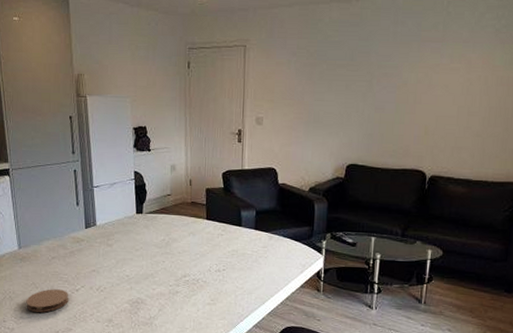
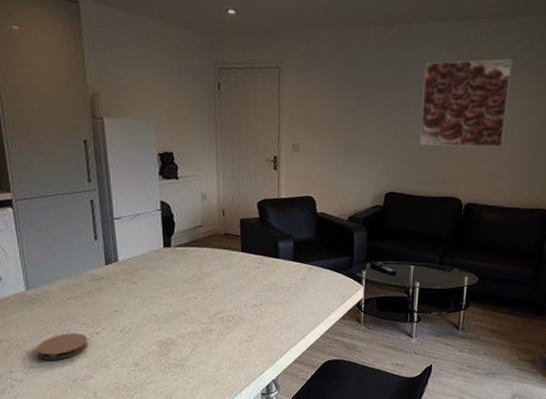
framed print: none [382,29,482,119] -> present [419,59,513,147]

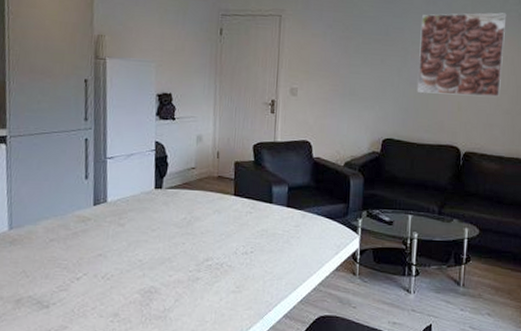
coaster: present [37,333,89,360] -> none [12,278,67,307]

